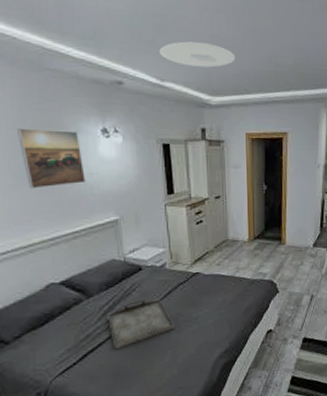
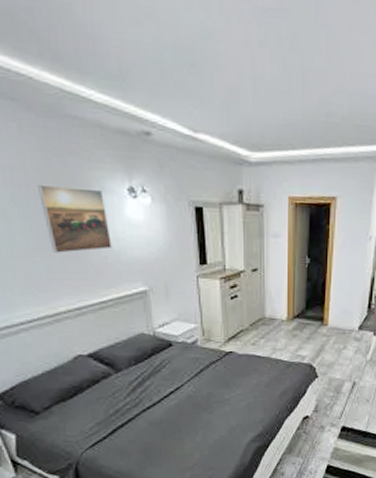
serving tray: present [108,299,174,350] -> none [137,376,206,427]
ceiling light: present [159,41,235,68] -> none [192,83,280,117]

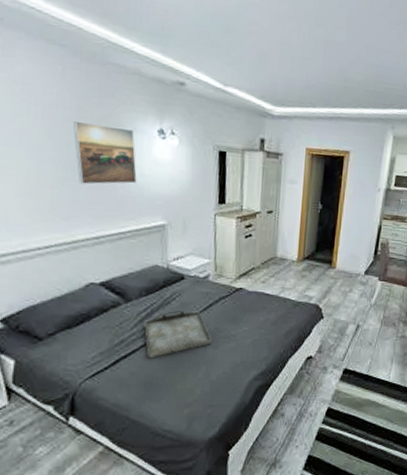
serving tray: none [137,376,206,427] -> present [144,309,212,359]

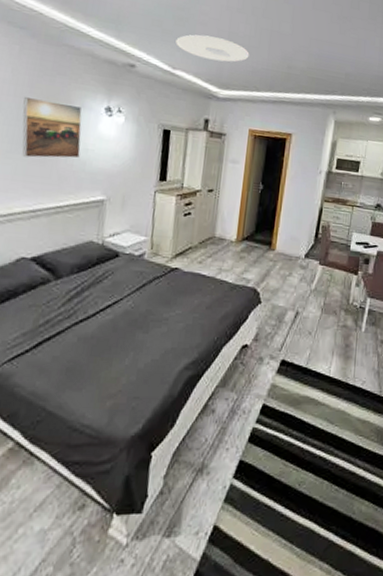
serving tray: present [144,309,212,359] -> none [72,288,142,342]
ceiling light: none [225,46,304,77] -> present [176,34,250,62]

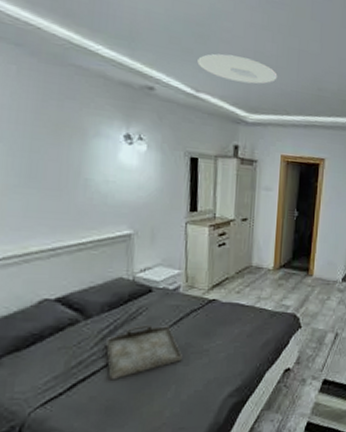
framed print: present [22,96,83,159] -> none [27,123,100,192]
serving tray: none [72,288,142,342] -> present [106,325,182,380]

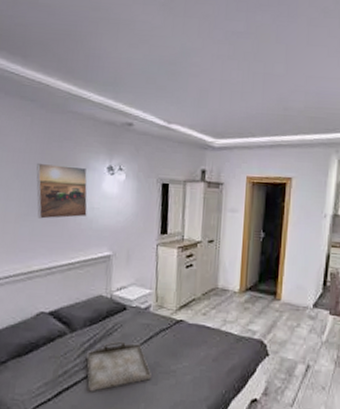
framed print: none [27,123,100,192] -> present [36,162,88,219]
ceiling light: present [197,53,278,84] -> none [170,86,243,111]

